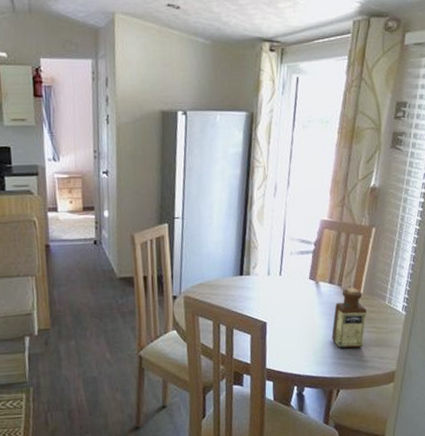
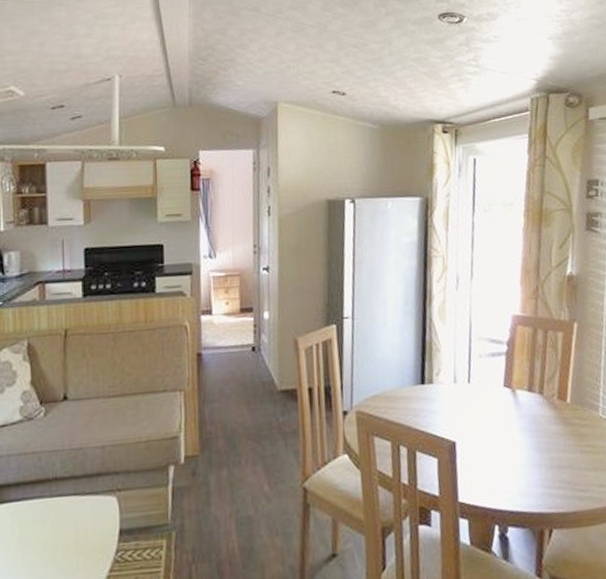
bottle: present [332,288,367,349] -> none [536,396,578,474]

